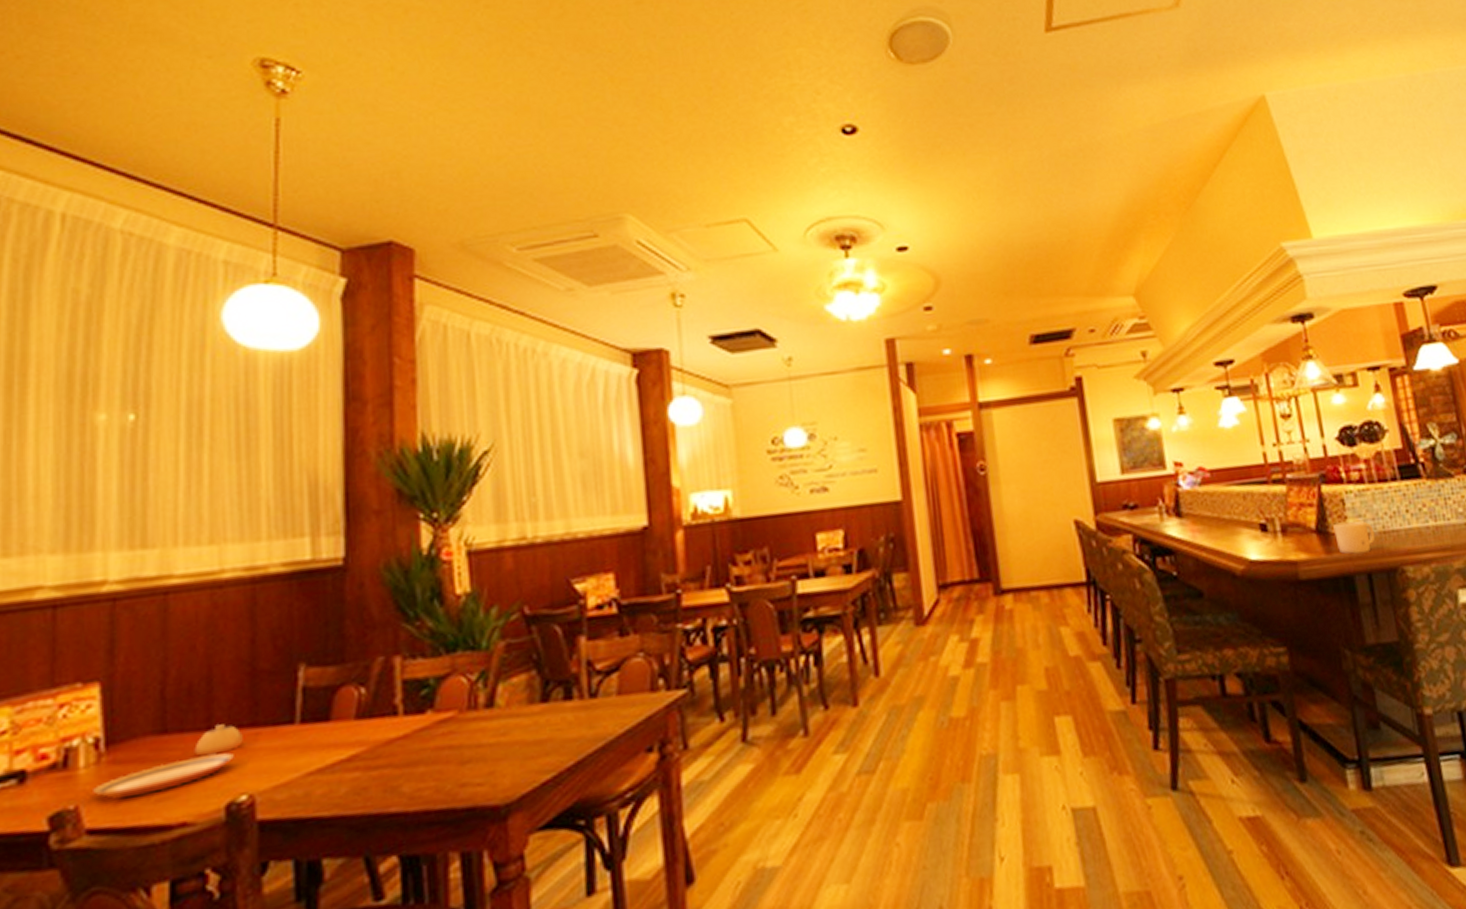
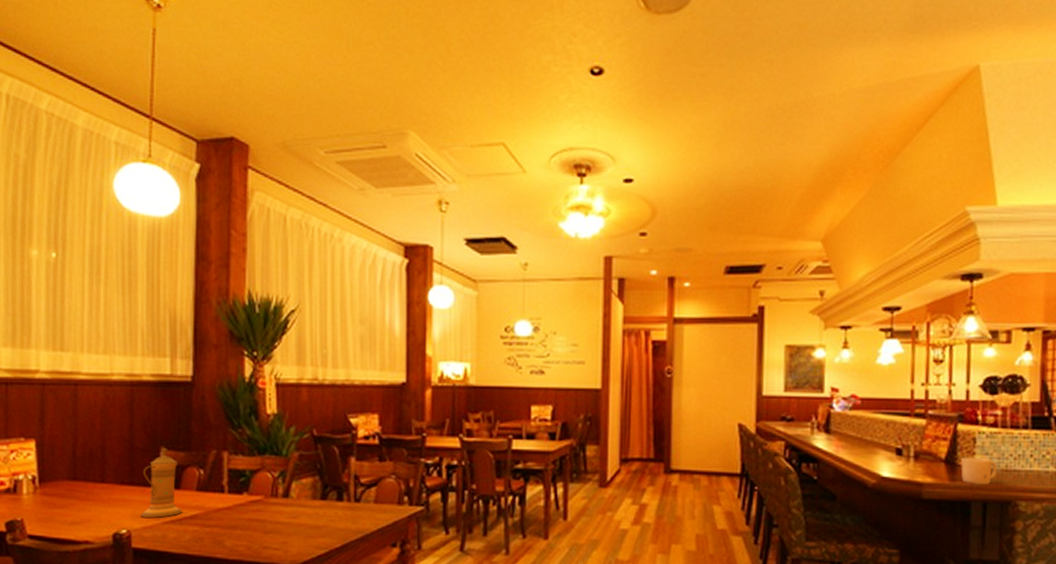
plate: present [93,752,234,799] -> none [32,499,118,518]
sugar bowl: present [194,724,243,757] -> none [93,480,124,500]
coffee pot: none [270,664,335,772] -> present [141,448,182,518]

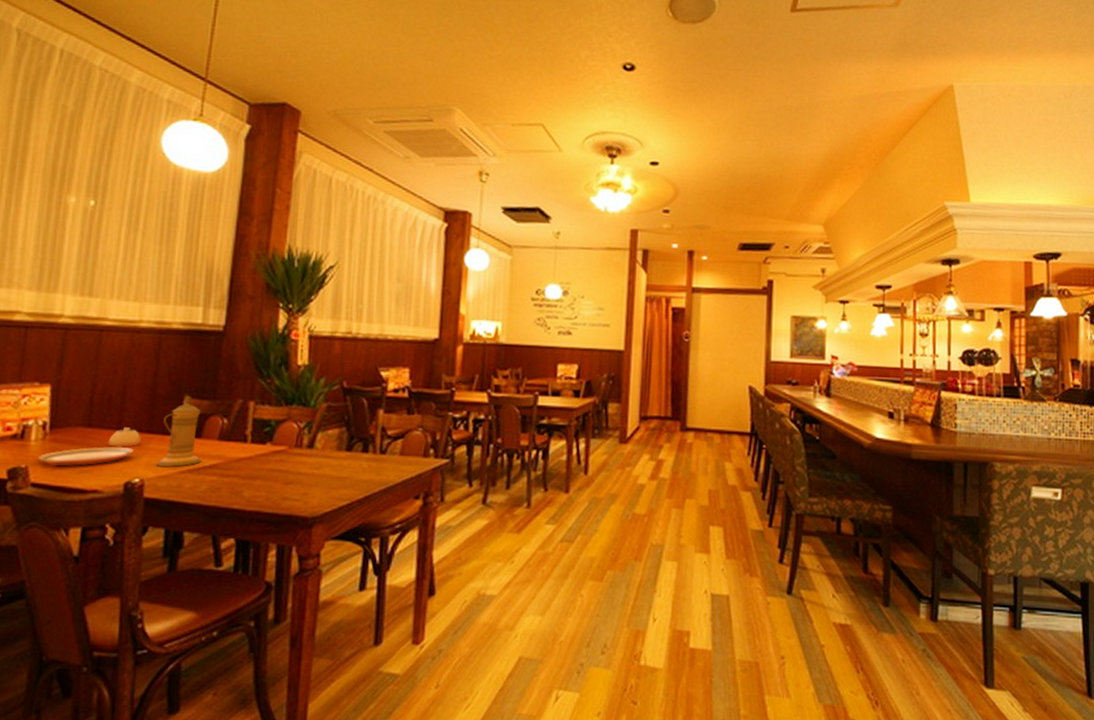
plate: none [32,499,118,518] -> present [38,447,134,466]
sugar bowl: none [93,480,124,500] -> present [108,427,141,448]
mug: present [961,457,998,485] -> none [944,421,976,447]

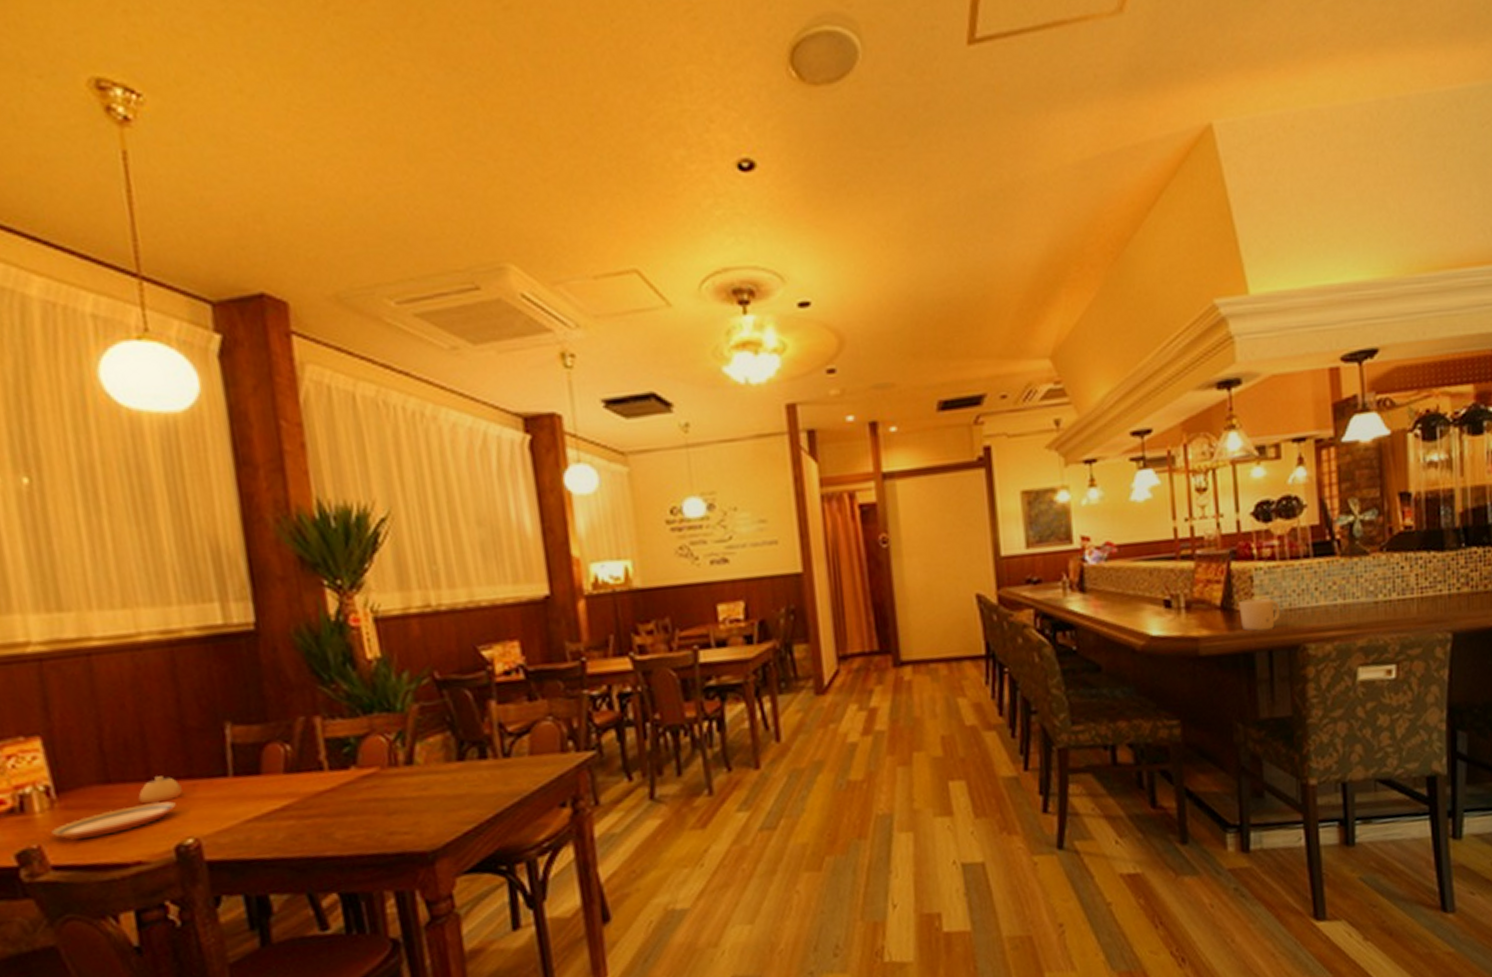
coffee pot: present [156,396,201,467] -> none [205,723,269,819]
mug: none [944,421,976,447] -> present [1239,598,1281,632]

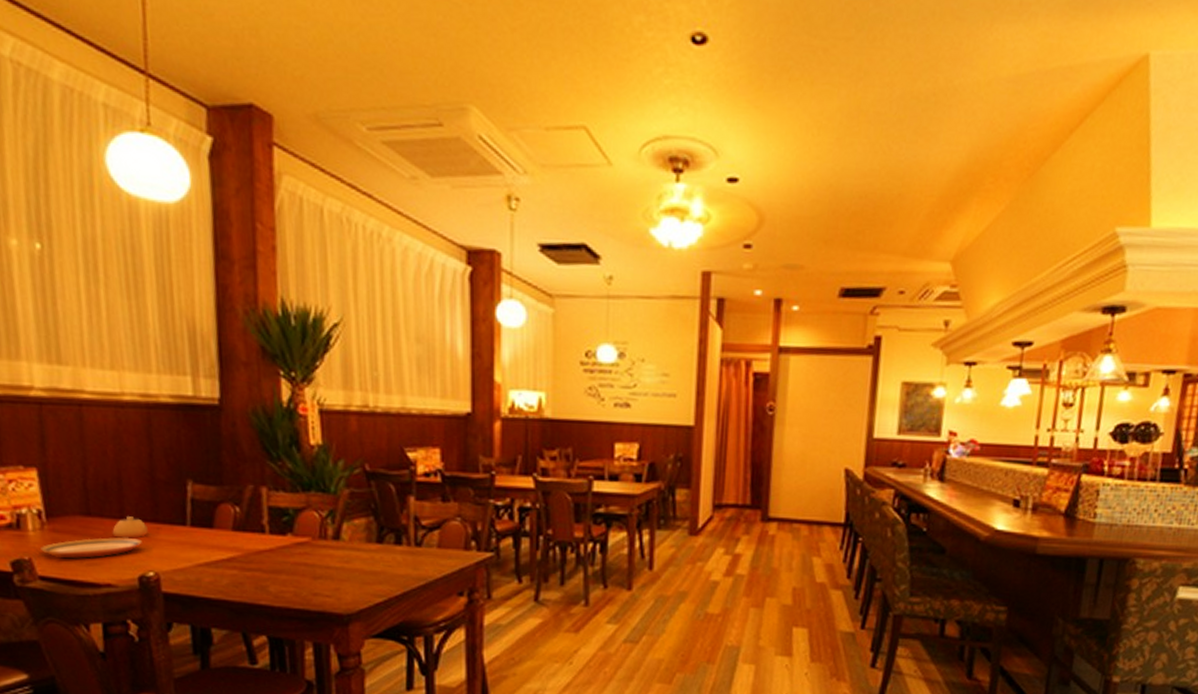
mug: present [1239,598,1281,632] -> none [1080,510,1119,541]

